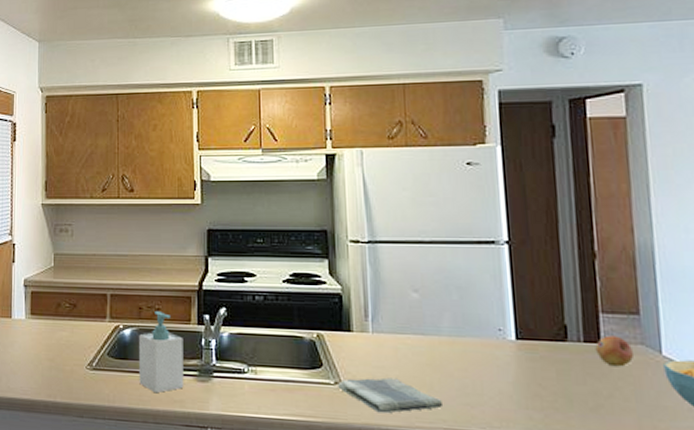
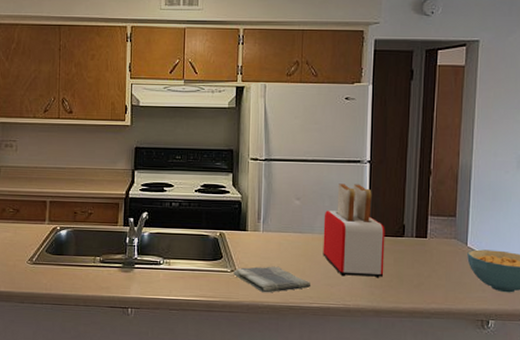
soap bottle: present [139,311,184,392] -> none [73,215,111,281]
toaster: none [452,271,544,397] -> present [323,183,385,278]
fruit: present [595,335,635,367] -> none [423,232,449,255]

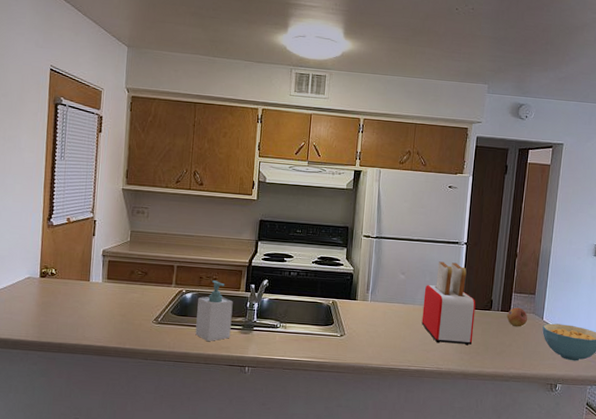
soap bottle: none [73,215,111,281] -> present [195,280,233,341]
dish towel: present [233,266,312,293] -> none [342,332,410,356]
fruit: none [423,232,449,255] -> present [506,307,528,327]

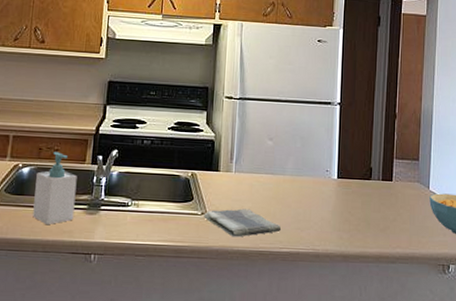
dish towel: none [342,332,410,356] -> present [204,208,282,238]
toaster: present [421,261,476,346] -> none [293,125,354,222]
fruit: present [506,307,528,327] -> none [388,175,413,199]

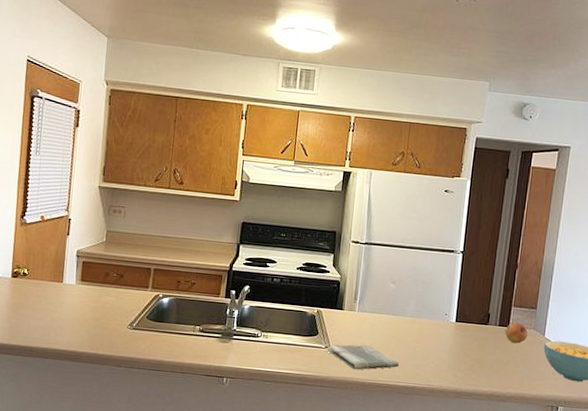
soap bottle: present [33,152,77,224] -> none [172,285,212,349]
fruit: none [388,175,413,199] -> present [505,322,528,344]

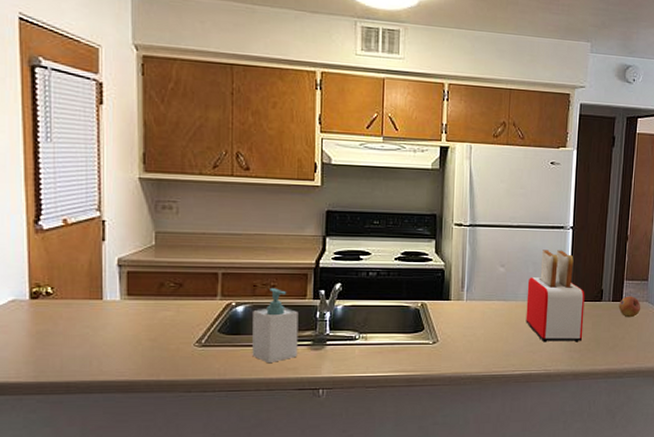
soap bottle: none [172,285,212,349] -> present [252,288,299,362]
dish towel: present [327,344,400,370] -> none [435,335,514,364]
toaster: none [412,271,472,362] -> present [526,250,585,343]

